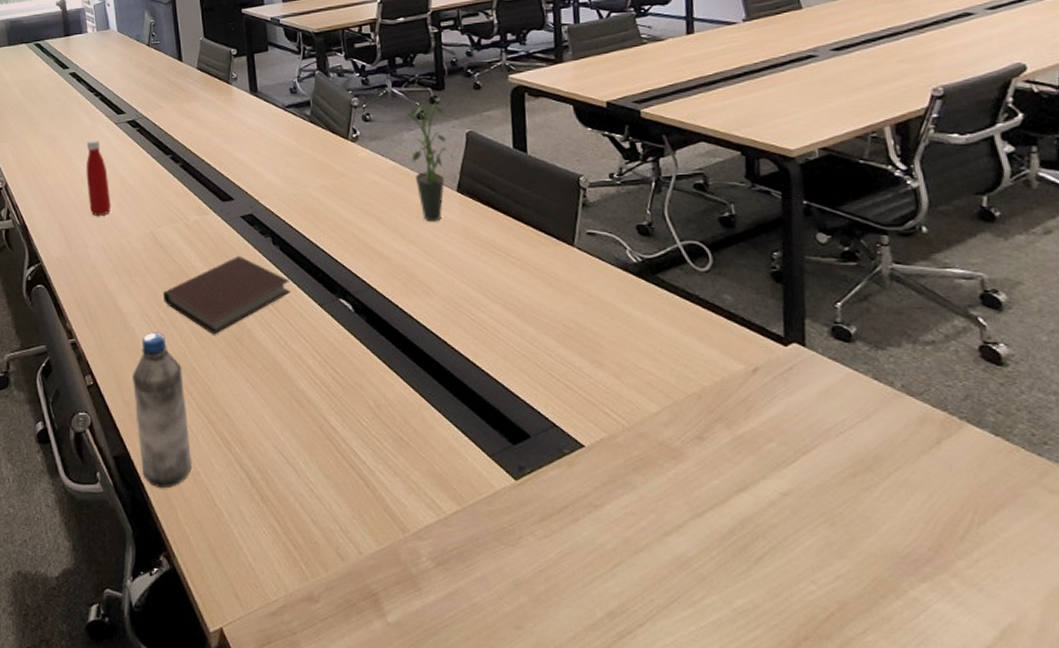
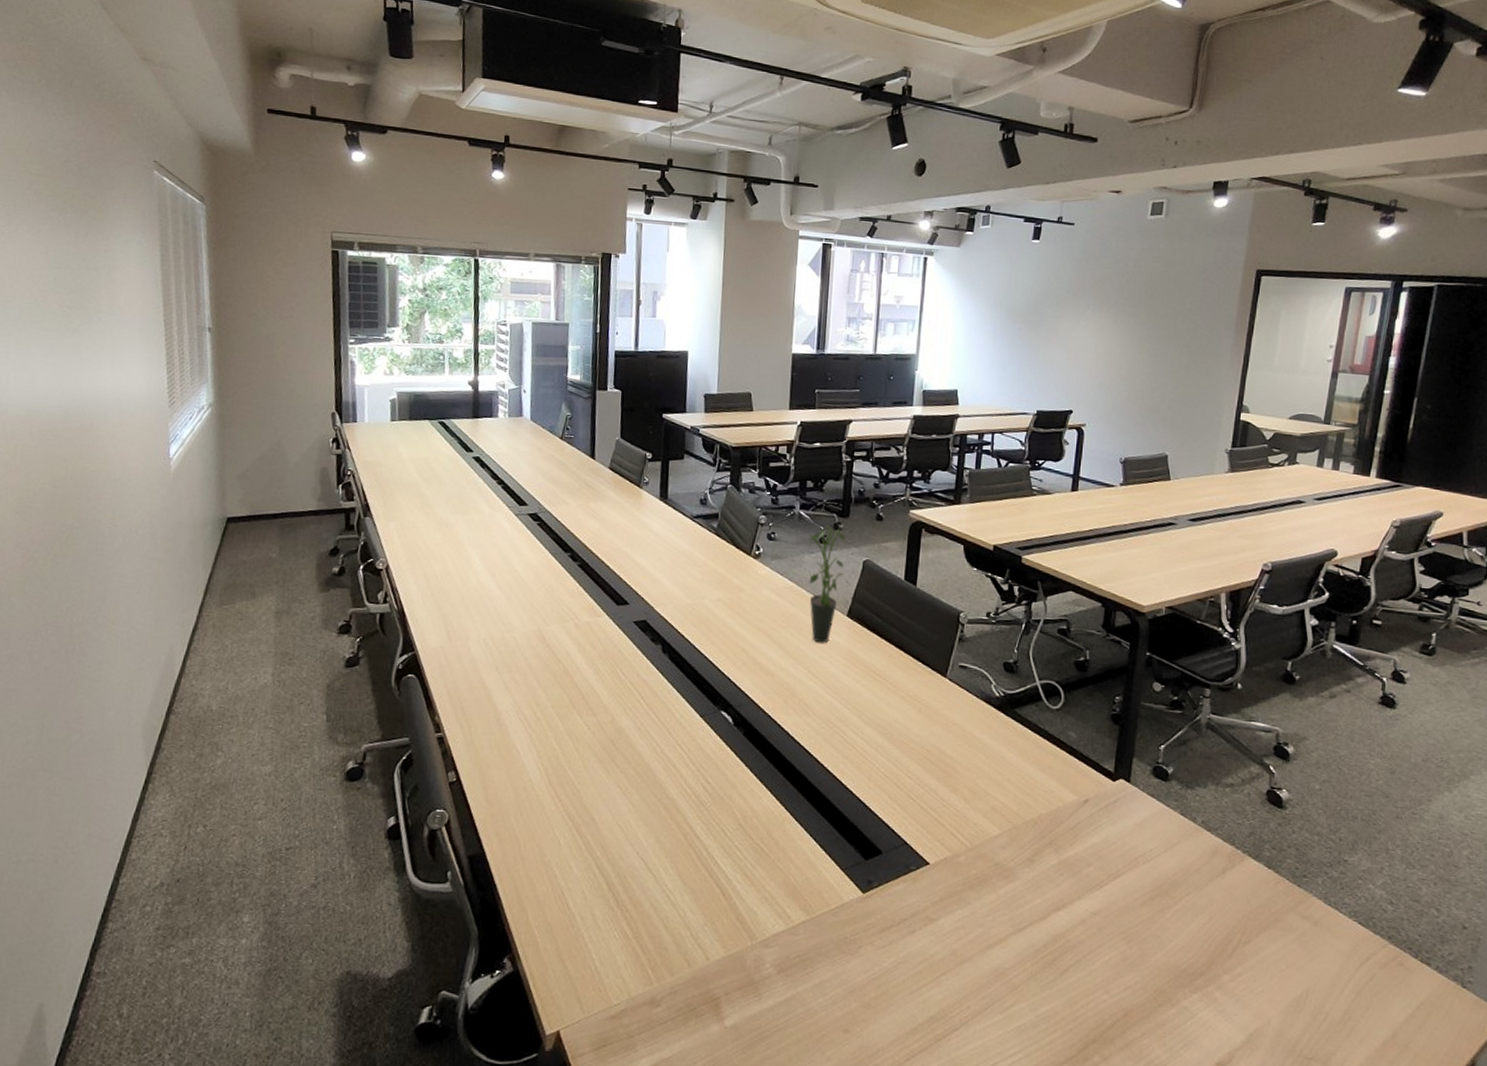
bottle: present [86,139,111,217] -> none [476,528,501,609]
water bottle: present [132,332,192,489] -> none [496,731,553,890]
notebook: present [162,256,291,335] -> none [542,661,675,739]

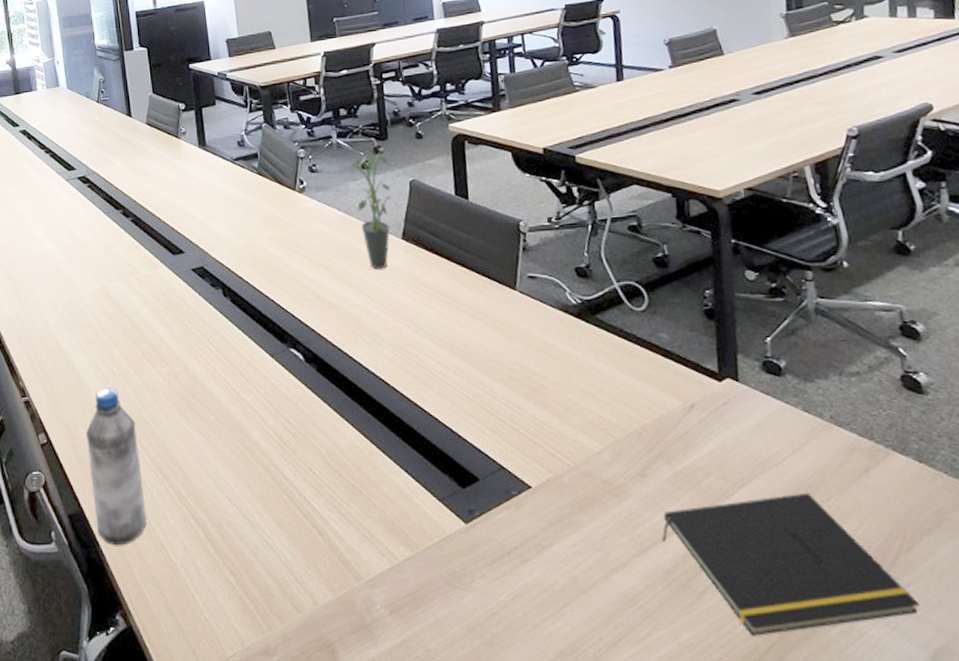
water bottle: none [496,731,553,890] -> present [86,387,147,546]
notepad: none [1038,887,1246,1012] -> present [662,492,921,636]

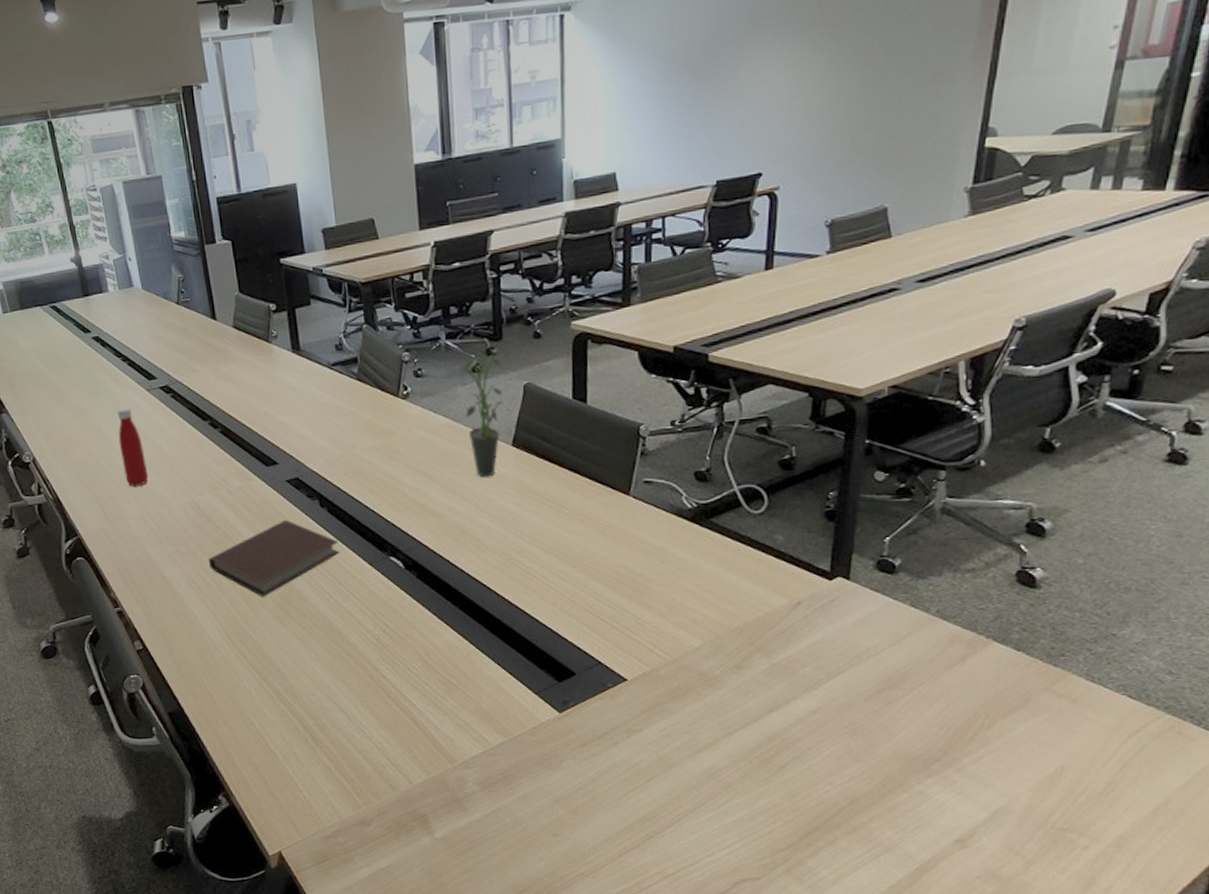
bottle: none [37,196,63,274] -> present [118,408,149,488]
water bottle: present [86,387,147,546] -> none [182,597,246,738]
notebook: none [115,309,242,389] -> present [208,520,340,597]
notepad: present [662,492,921,636] -> none [750,679,990,801]

